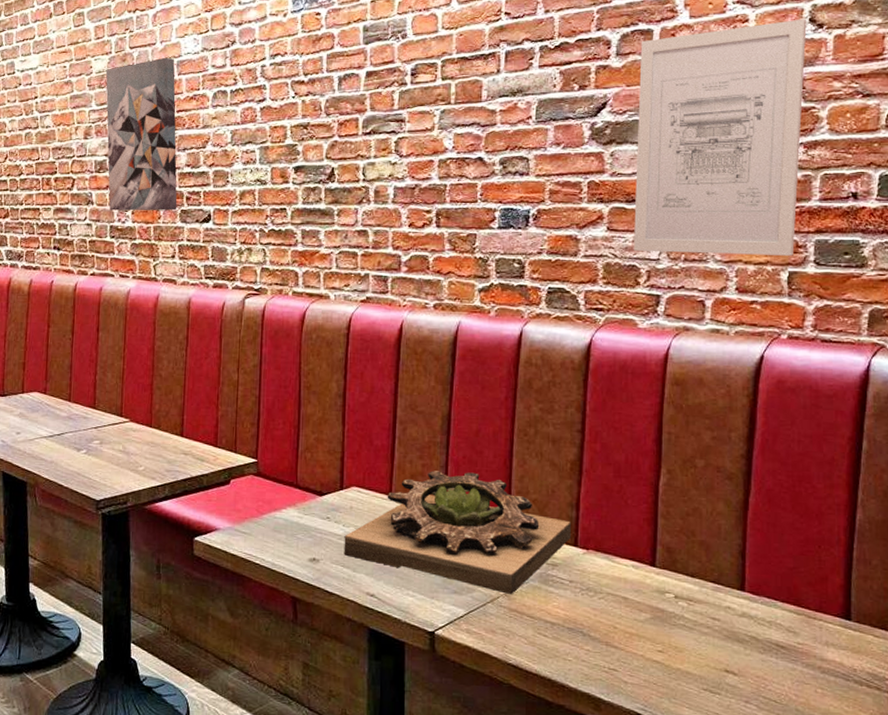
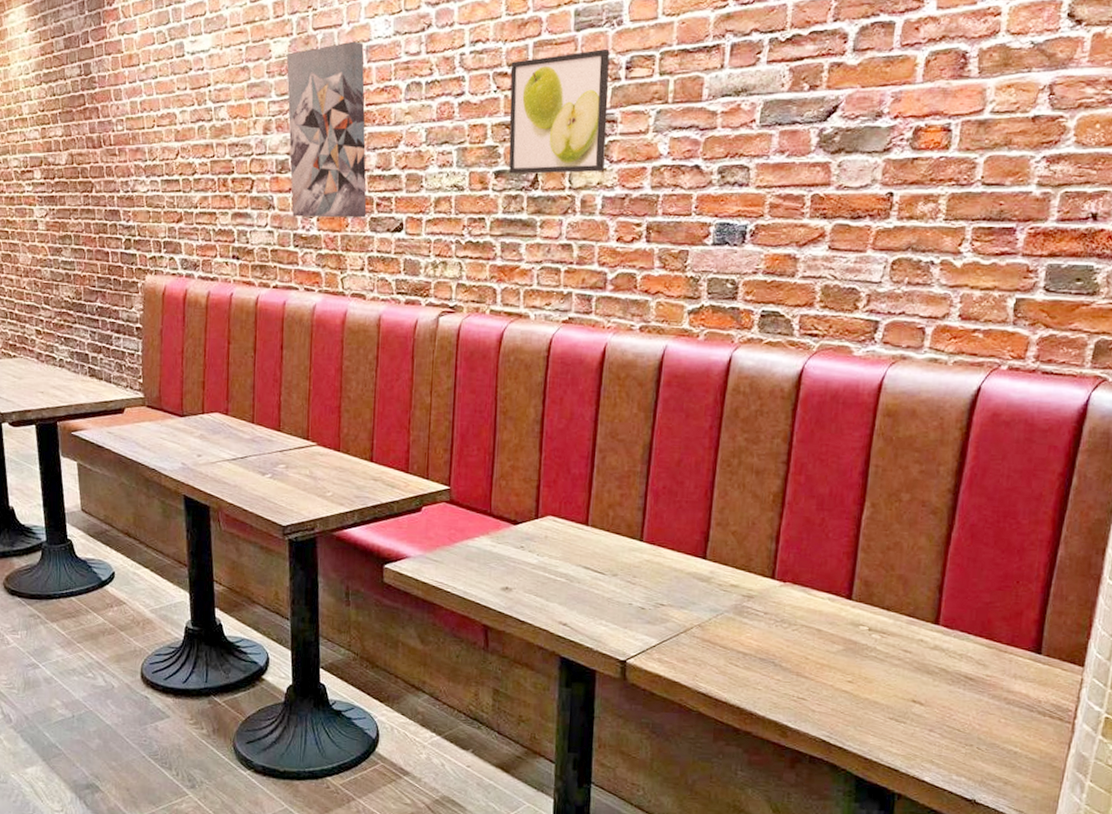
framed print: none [307,59,396,169] -> present [508,49,610,175]
succulent planter: present [344,470,571,594] -> none [537,501,770,625]
wall art: present [633,19,807,256] -> none [854,13,1065,281]

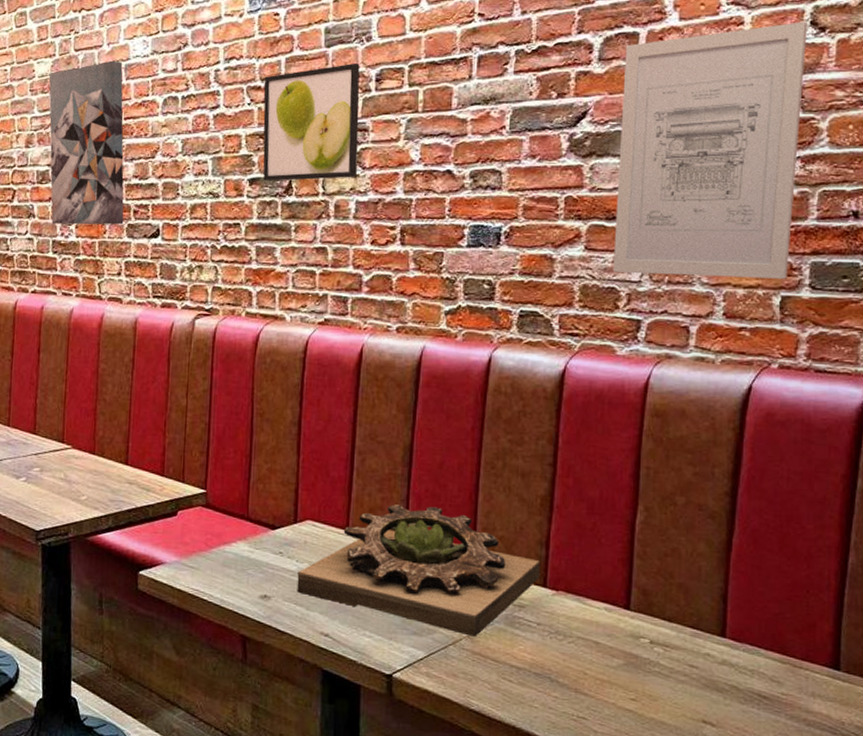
succulent planter: none [537,501,770,625] -> present [297,504,540,636]
wall art: none [854,13,1065,281] -> present [612,22,807,279]

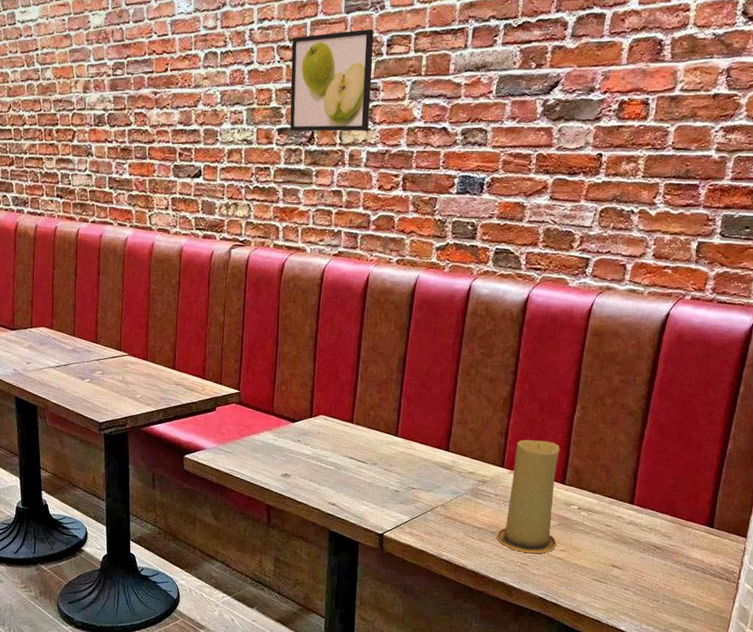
wall art: present [48,60,124,225] -> none [103,16,171,165]
succulent planter: present [297,504,540,636] -> none [311,403,500,505]
candle: none [541,550,625,703] -> present [496,439,560,554]
wall art: present [612,22,807,279] -> none [570,11,740,228]

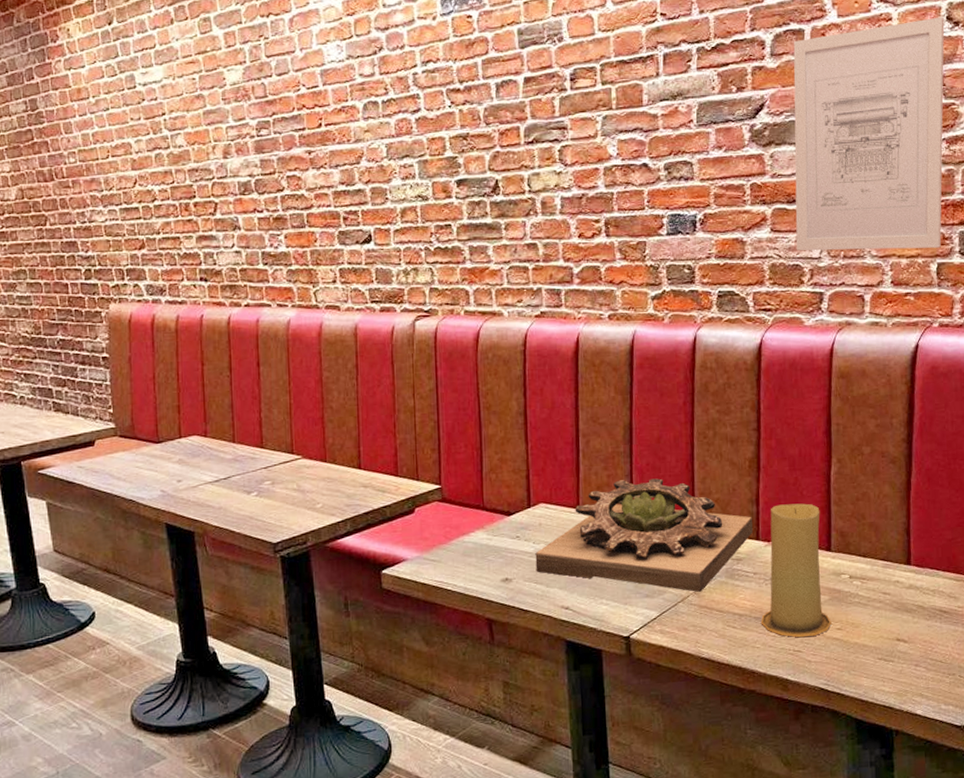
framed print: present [289,29,374,132] -> none [462,64,561,182]
succulent planter: none [311,403,500,505] -> present [535,478,753,592]
wall art: none [570,11,740,228] -> present [793,17,945,251]

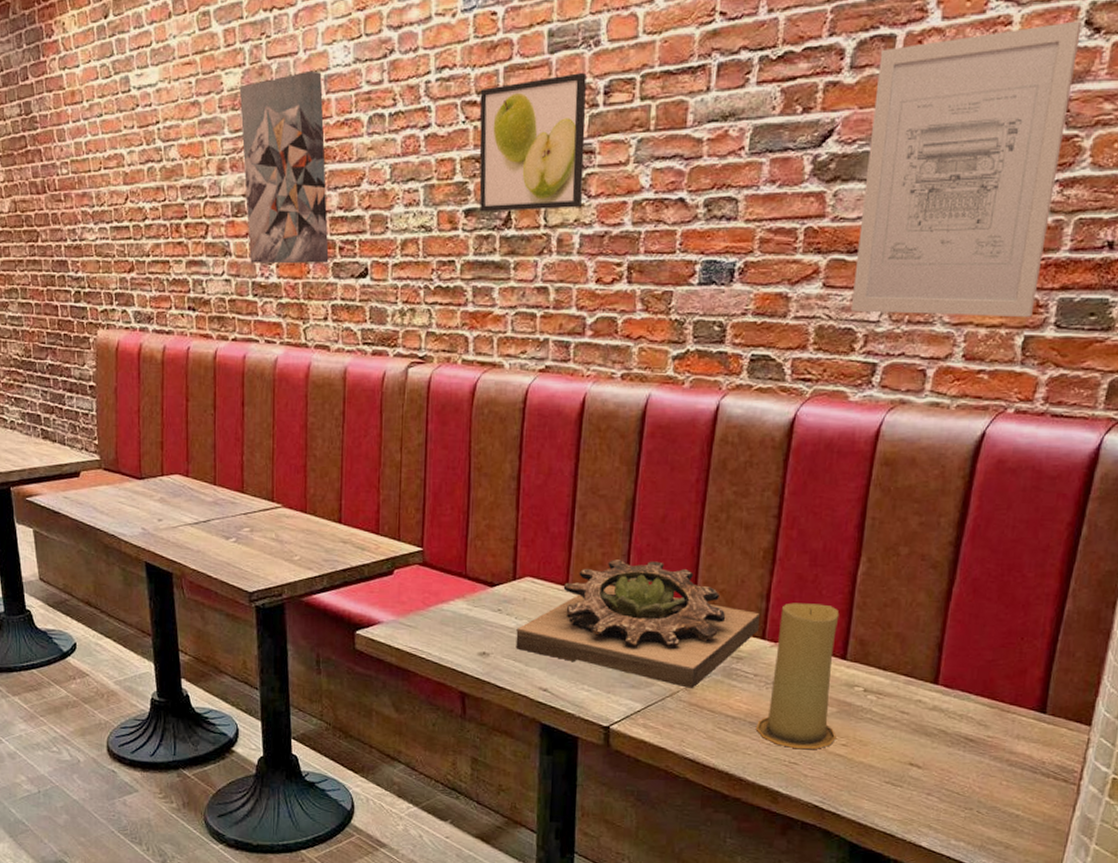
wall art: none [241,66,334,235] -> present [239,70,329,264]
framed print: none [462,64,561,182] -> present [479,73,587,212]

